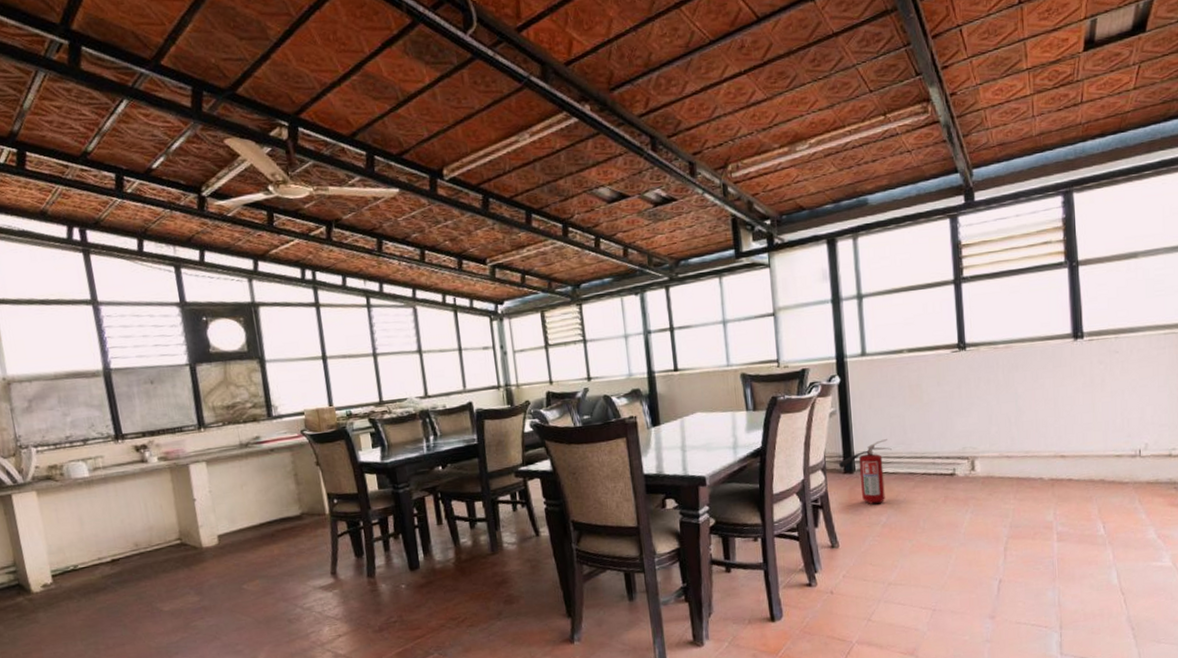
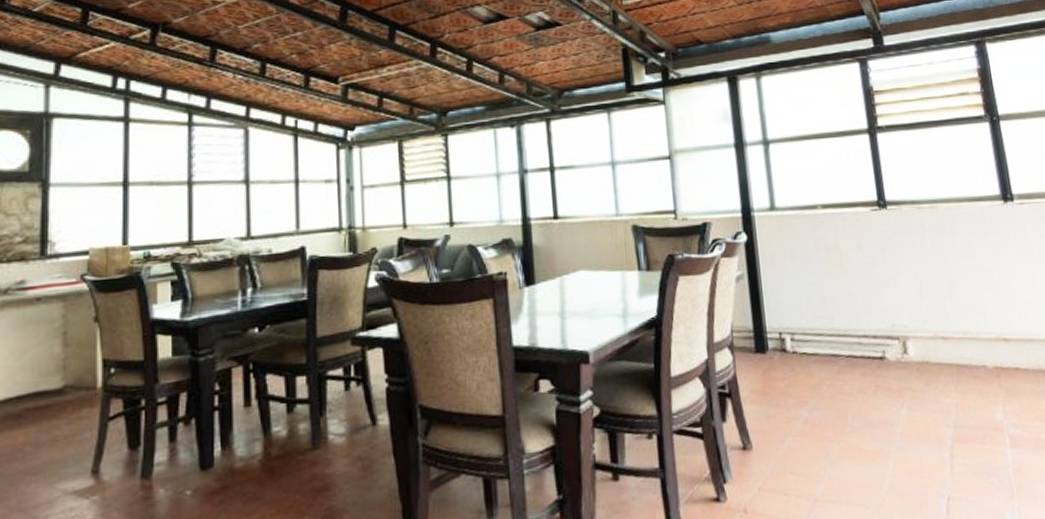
fire extinguisher: present [838,438,892,504] -> none [748,310,810,393]

